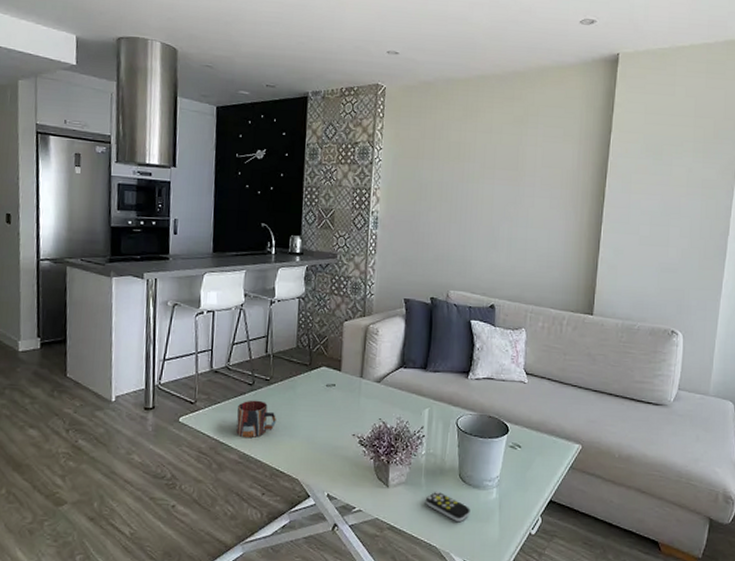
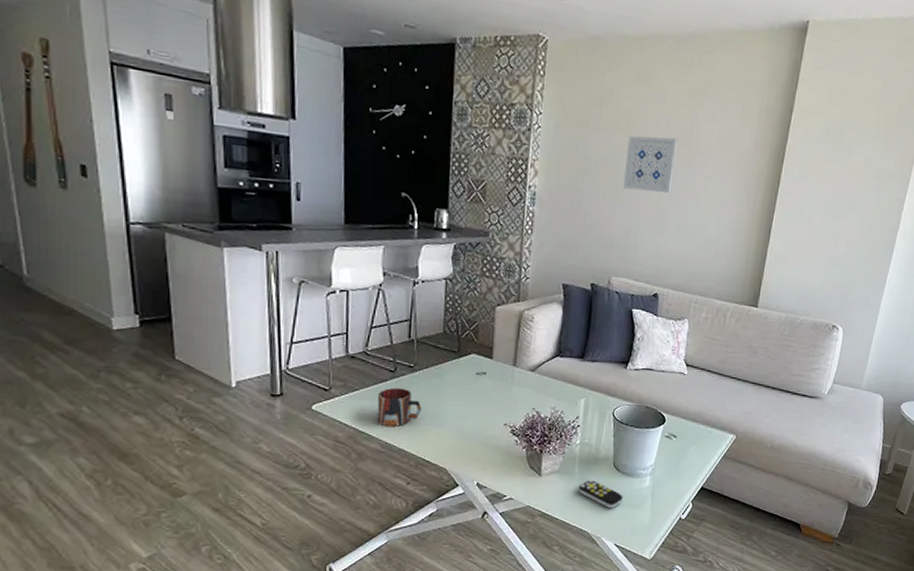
wall art: none [457,162,505,212] -> present [623,135,677,194]

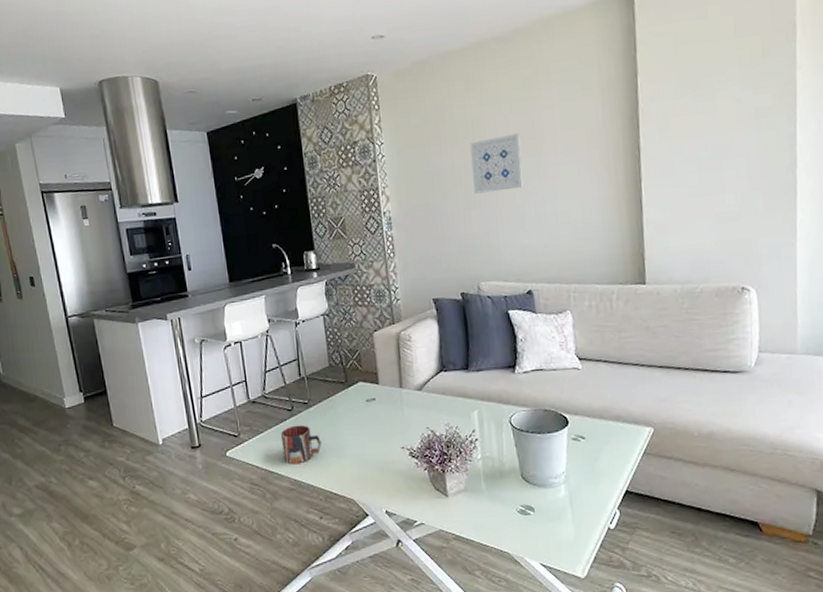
remote control: present [579,479,623,509] -> none [489,494,540,525]

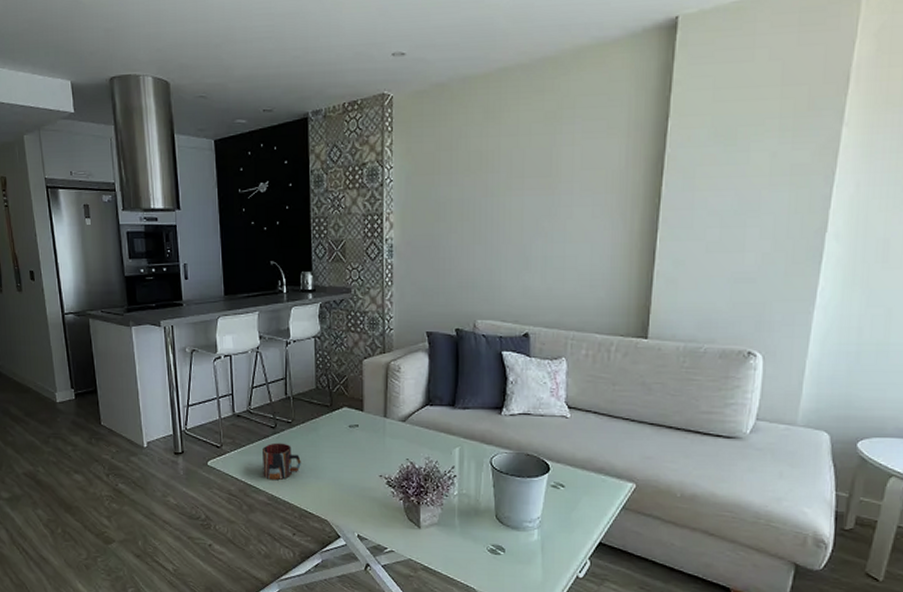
wall art: present [470,133,525,194] -> none [481,169,535,229]

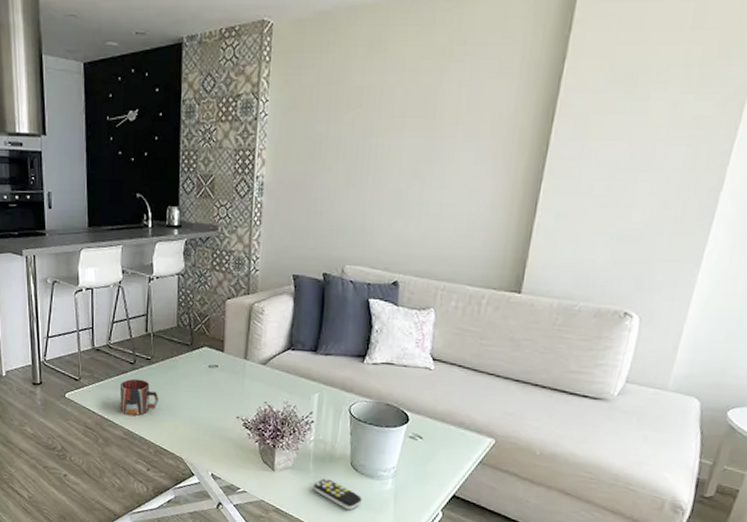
remote control: none [461,532,509,564] -> present [314,478,362,510]

